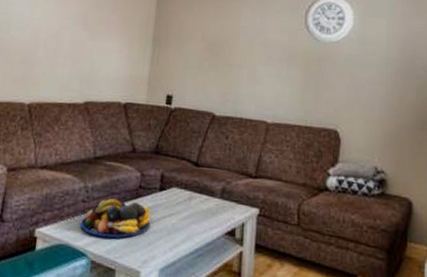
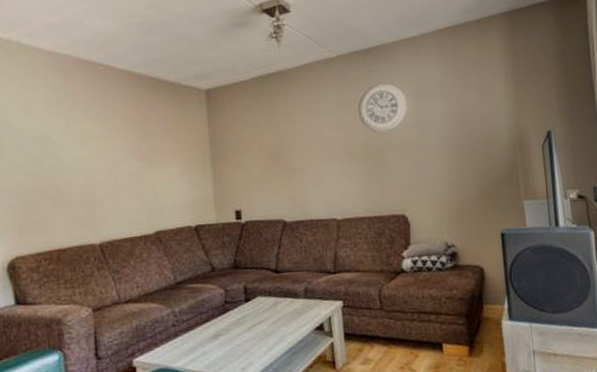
fruit bowl: present [80,199,151,238] -> none [175,316,243,355]

